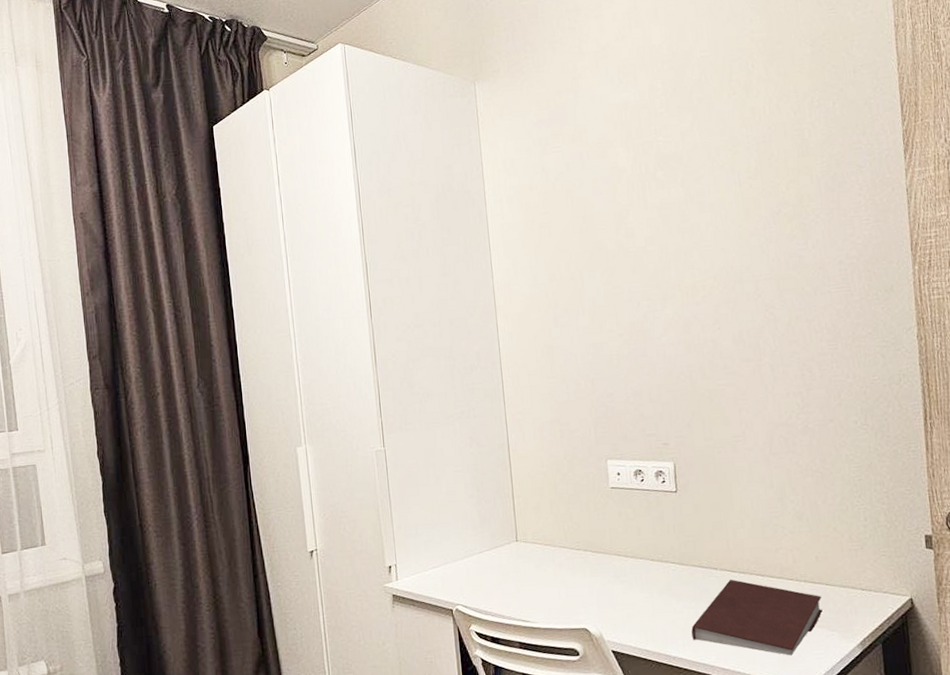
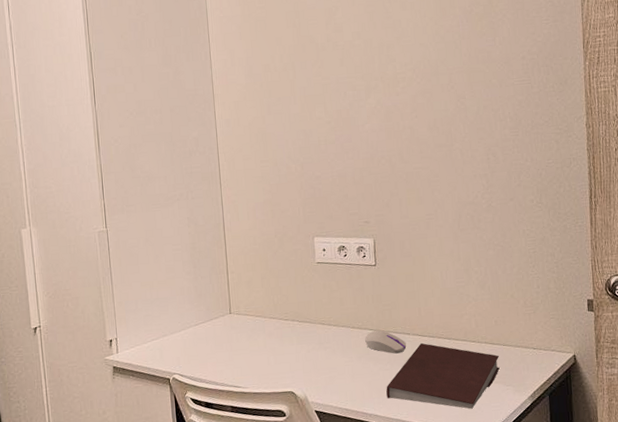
computer mouse: none [666,564,714,591] -> present [365,330,407,354]

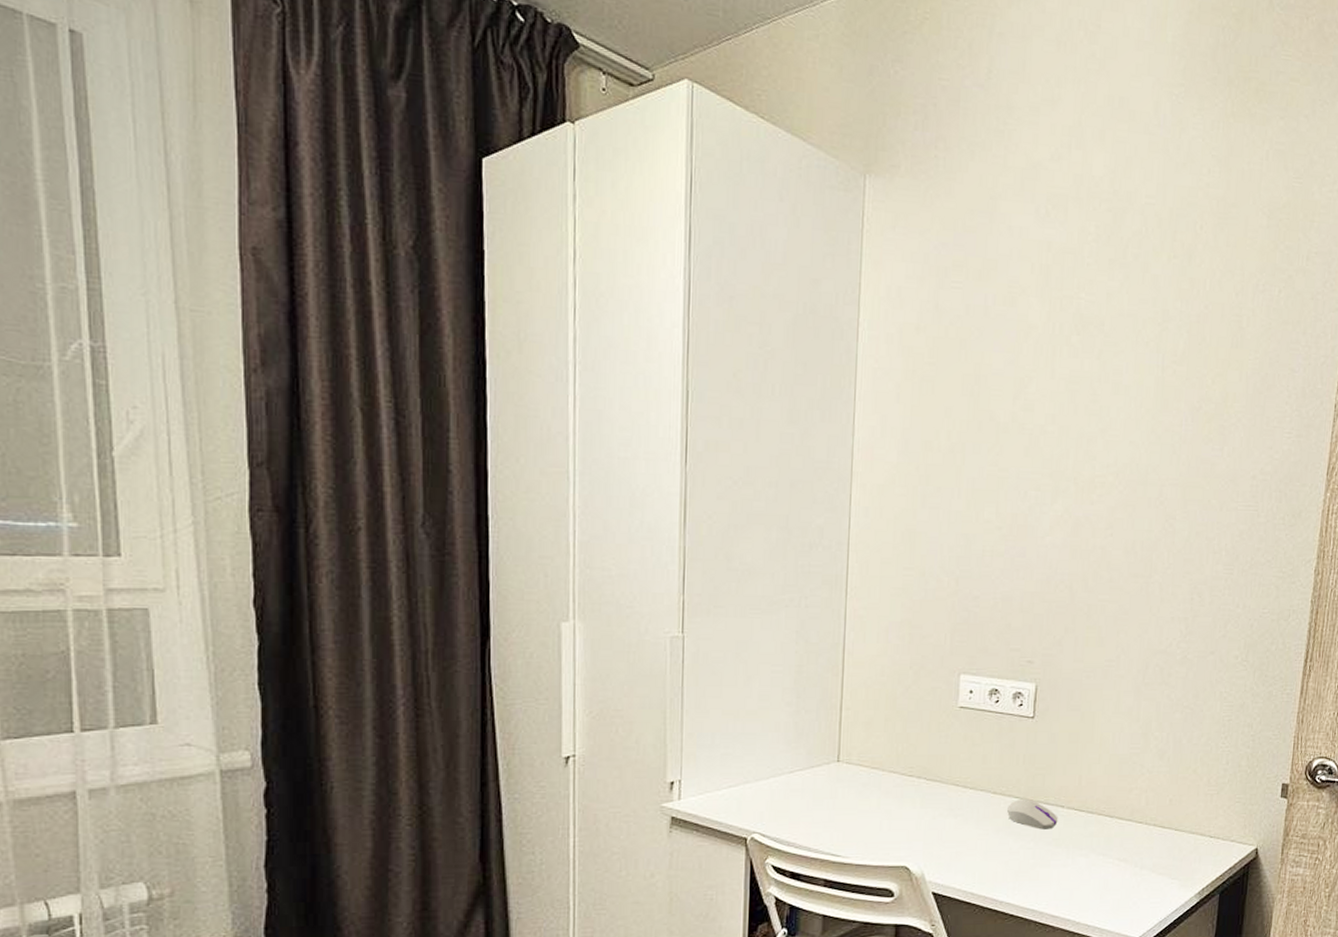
notebook: present [386,342,500,409] -> none [1024,818,1168,904]

